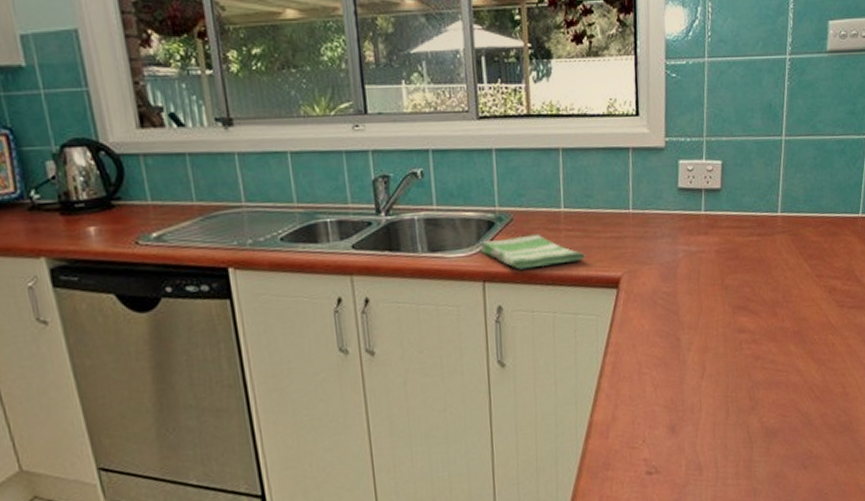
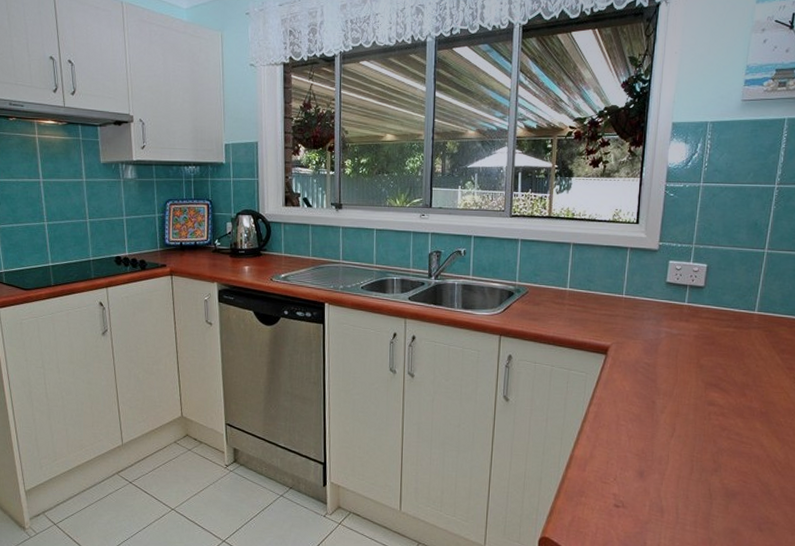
dish towel: present [479,234,586,270] -> none [500,305,583,330]

